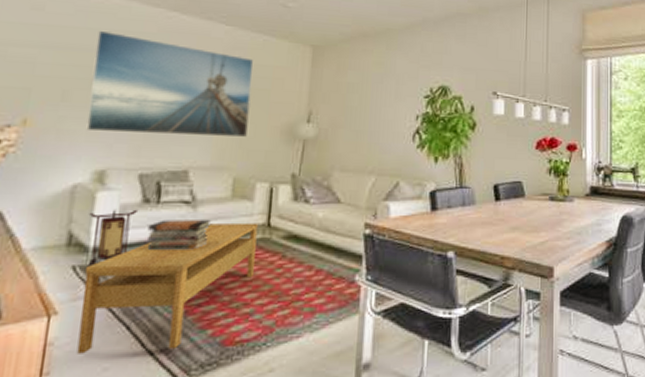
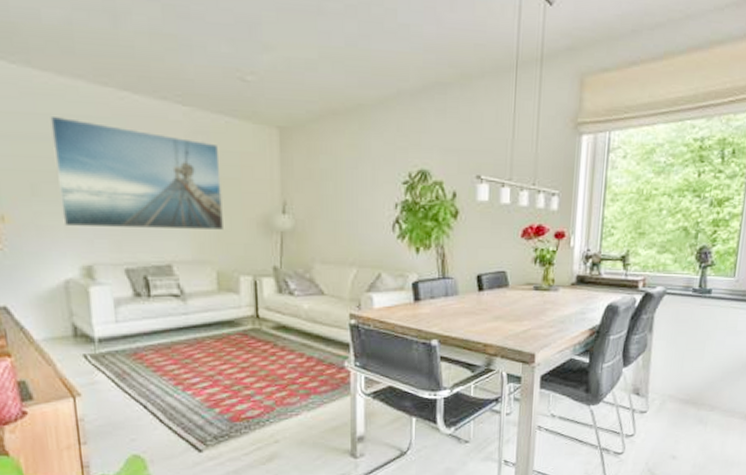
coffee table: present [76,222,258,354] -> none [95,314,251,428]
lantern: present [87,209,139,267] -> none [86,302,133,355]
book stack: present [146,220,212,250] -> none [144,312,203,340]

